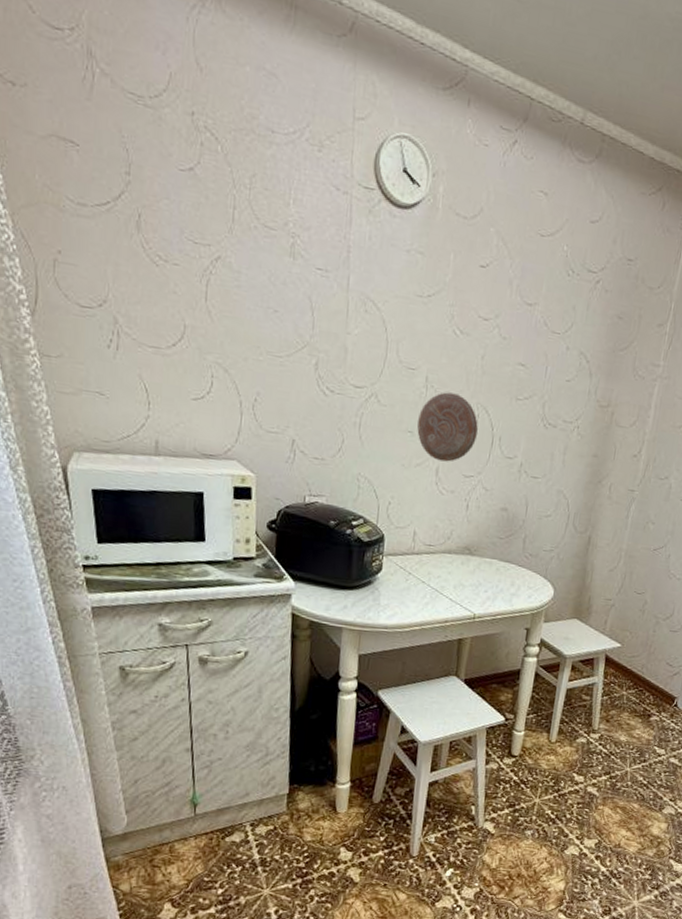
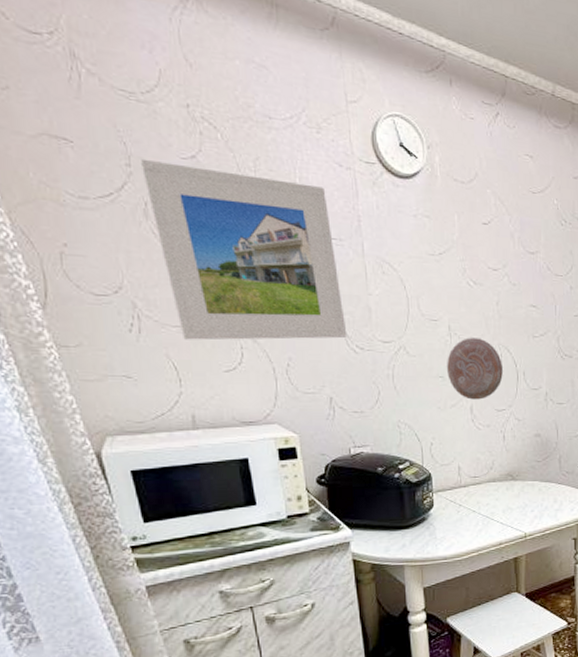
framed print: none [139,167,320,378] -> present [139,158,348,340]

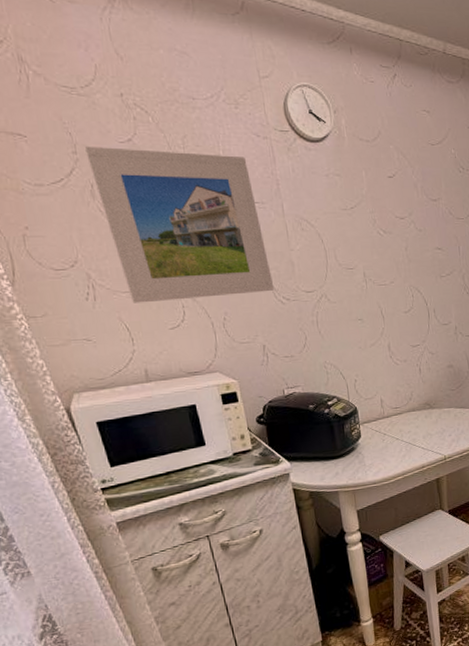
decorative plate: present [447,337,503,400] -> none [364,282,415,338]

